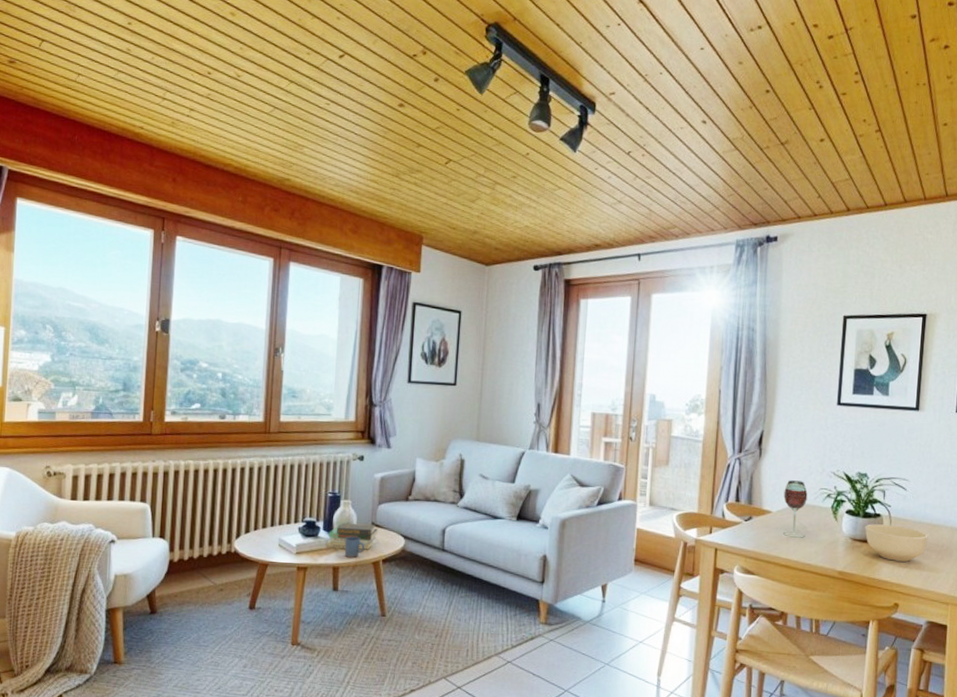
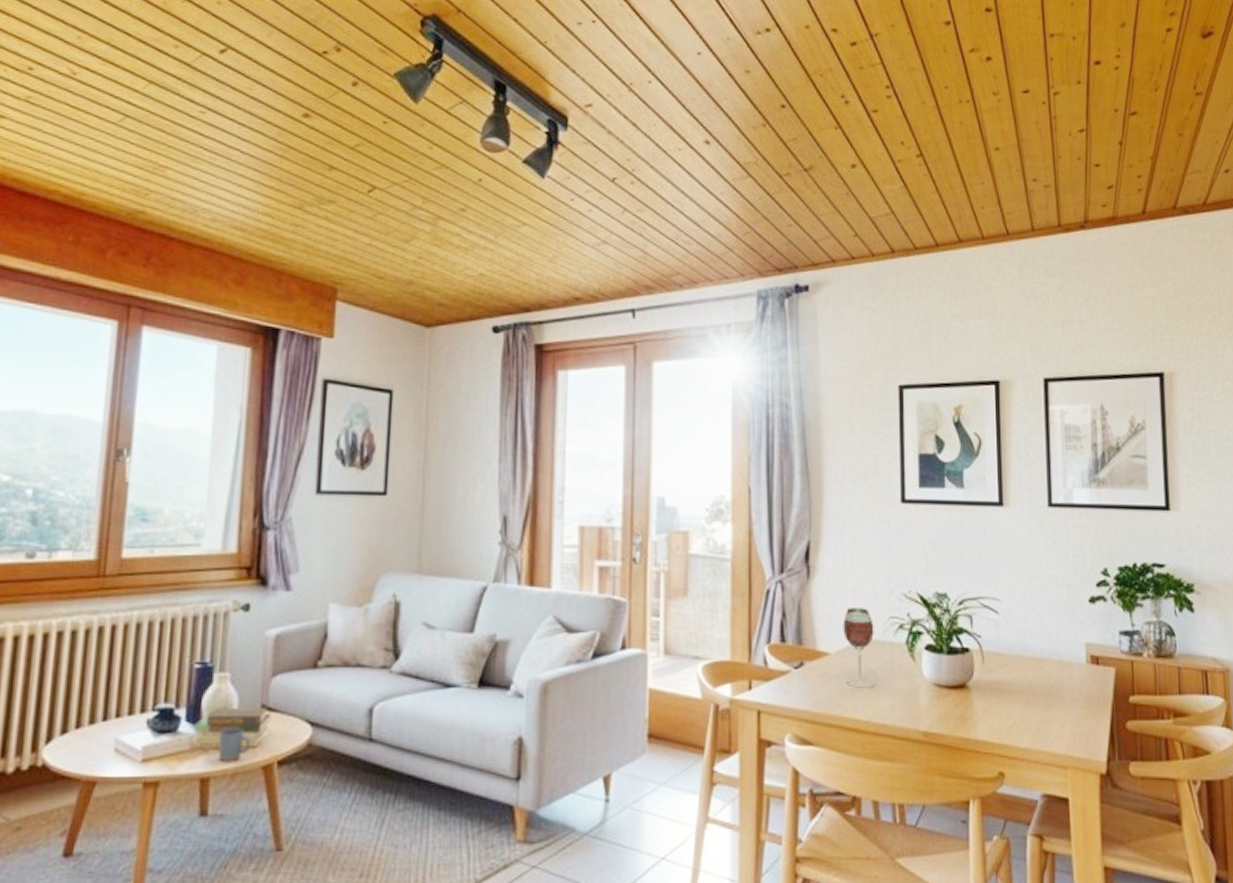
bowl: present [864,524,928,562] -> none [951,662,1032,712]

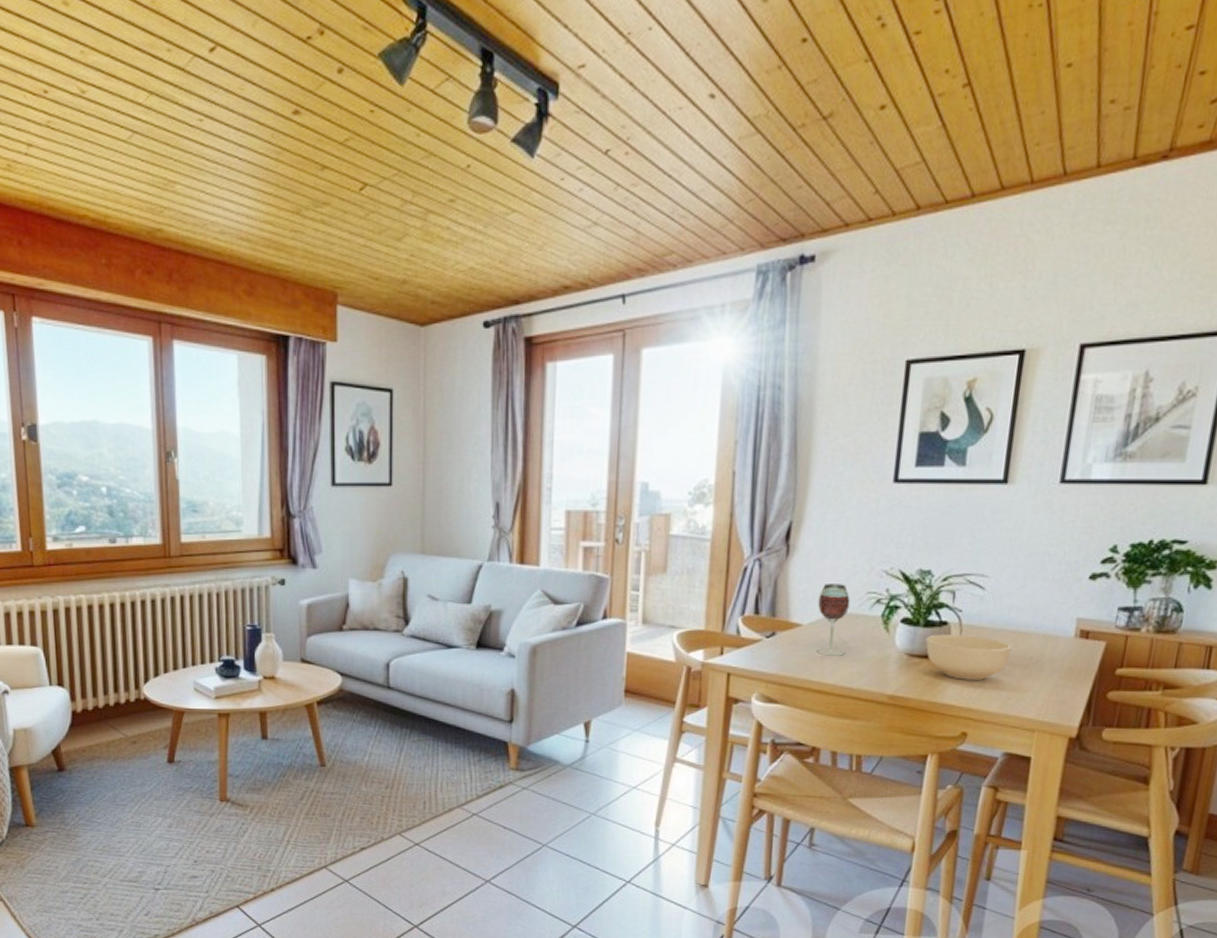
books: present [189,707,271,748] -> none [248,659,309,691]
mug: present [218,727,251,761] -> none [271,675,295,700]
bowl: none [951,662,1032,712] -> present [925,634,1012,680]

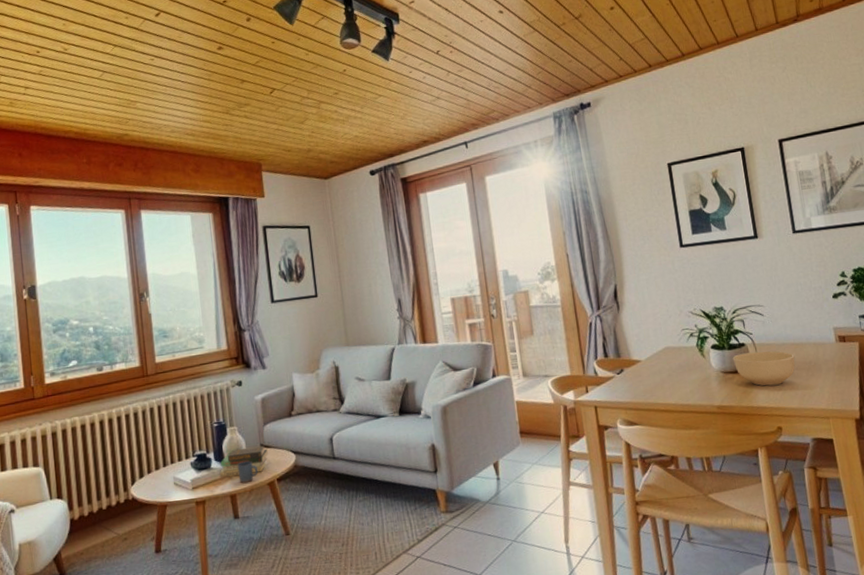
books: none [248,659,309,691] -> present [219,445,268,477]
mug: none [271,675,295,700] -> present [237,460,258,483]
wineglass: present [818,584,850,656] -> none [648,325,676,382]

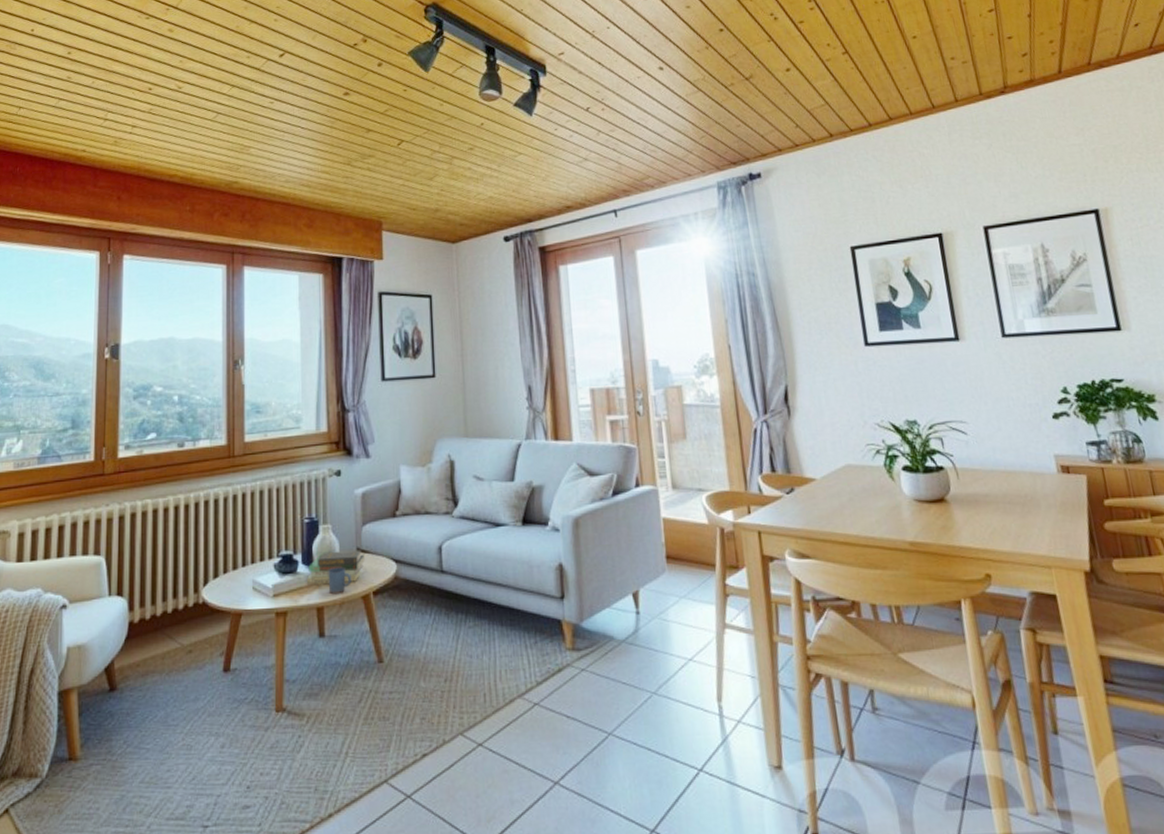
bowl: present [732,351,795,386] -> none [928,478,1007,522]

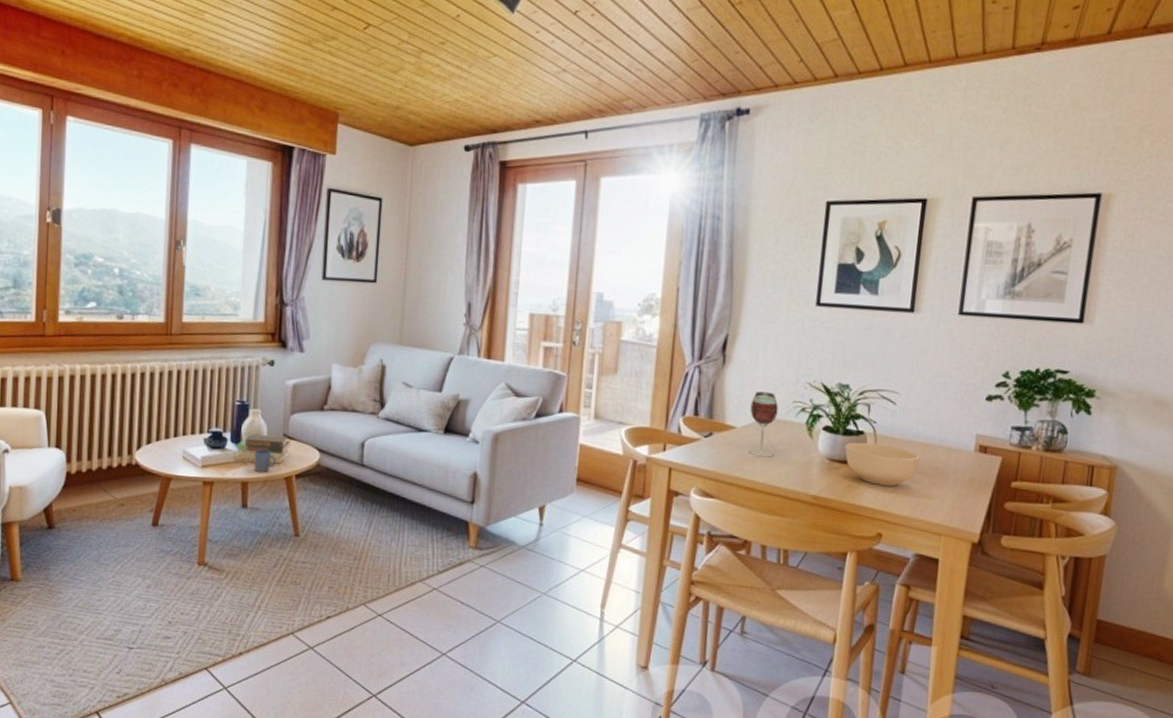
wineglass: none [824,438,859,508] -> present [750,391,779,458]
bowl: none [928,478,1007,522] -> present [844,442,920,486]

